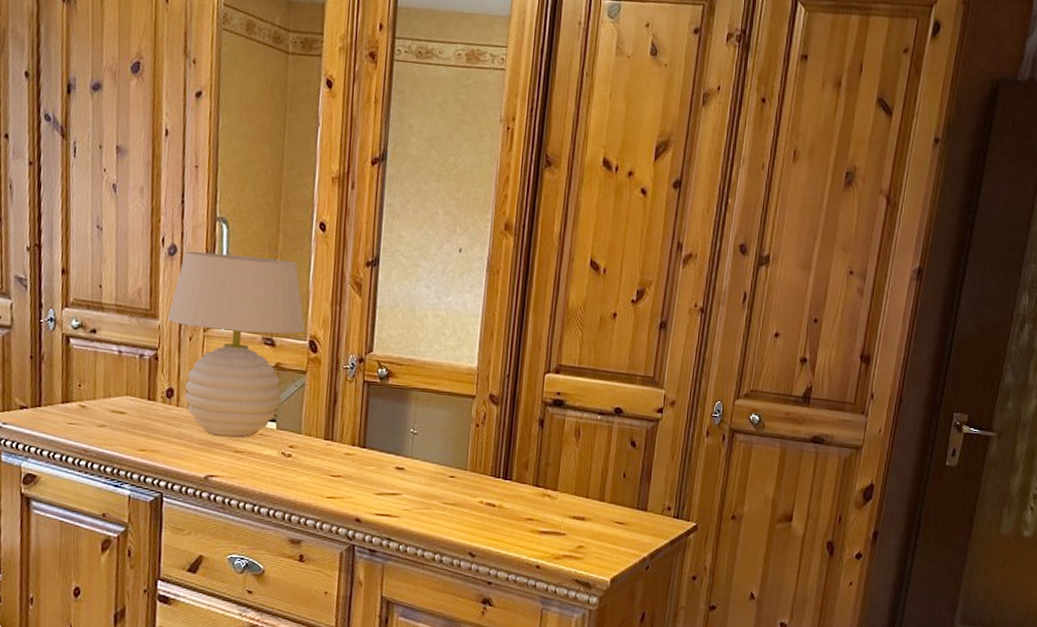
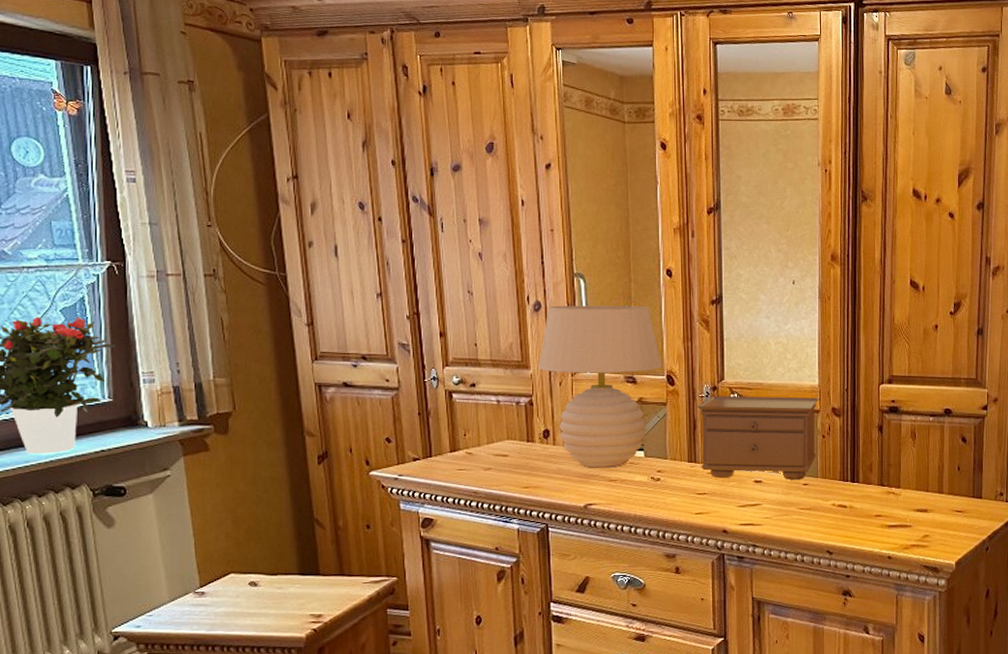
jewelry box: none [338,368,477,471] -> present [697,396,819,480]

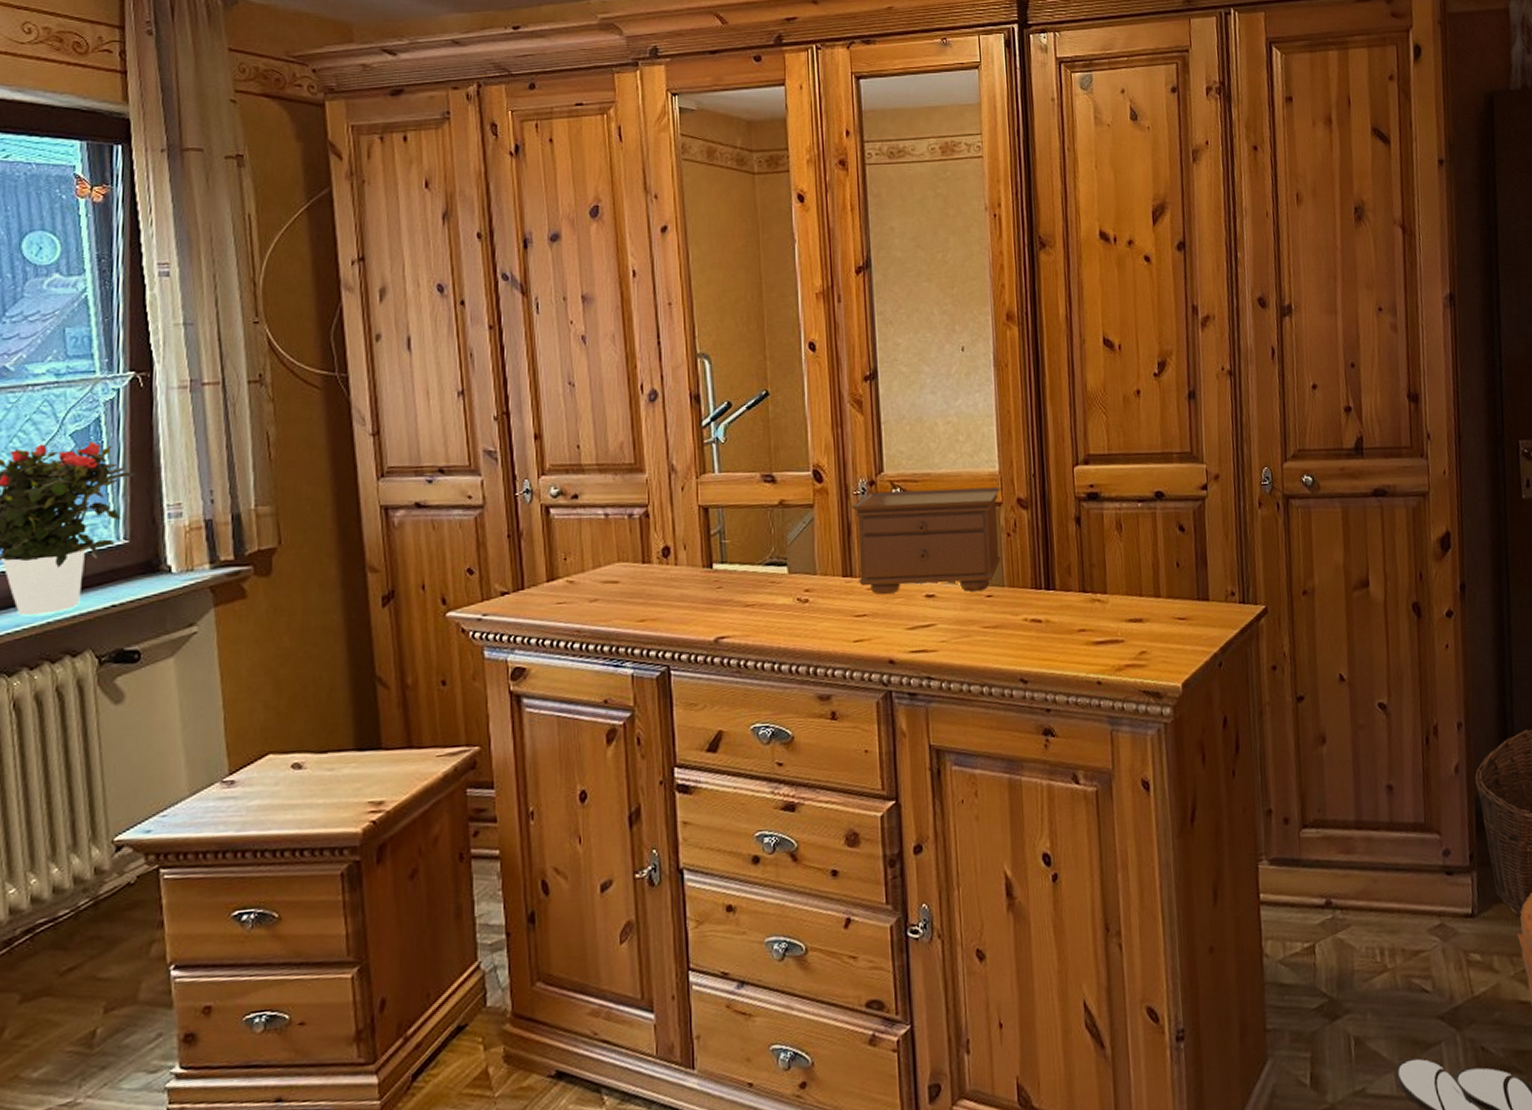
table lamp: present [538,305,662,468] -> none [655,388,806,592]

